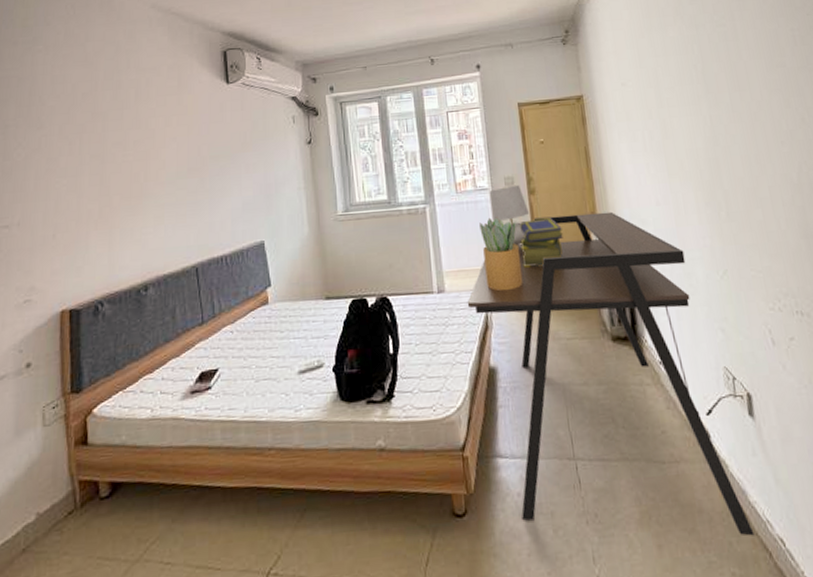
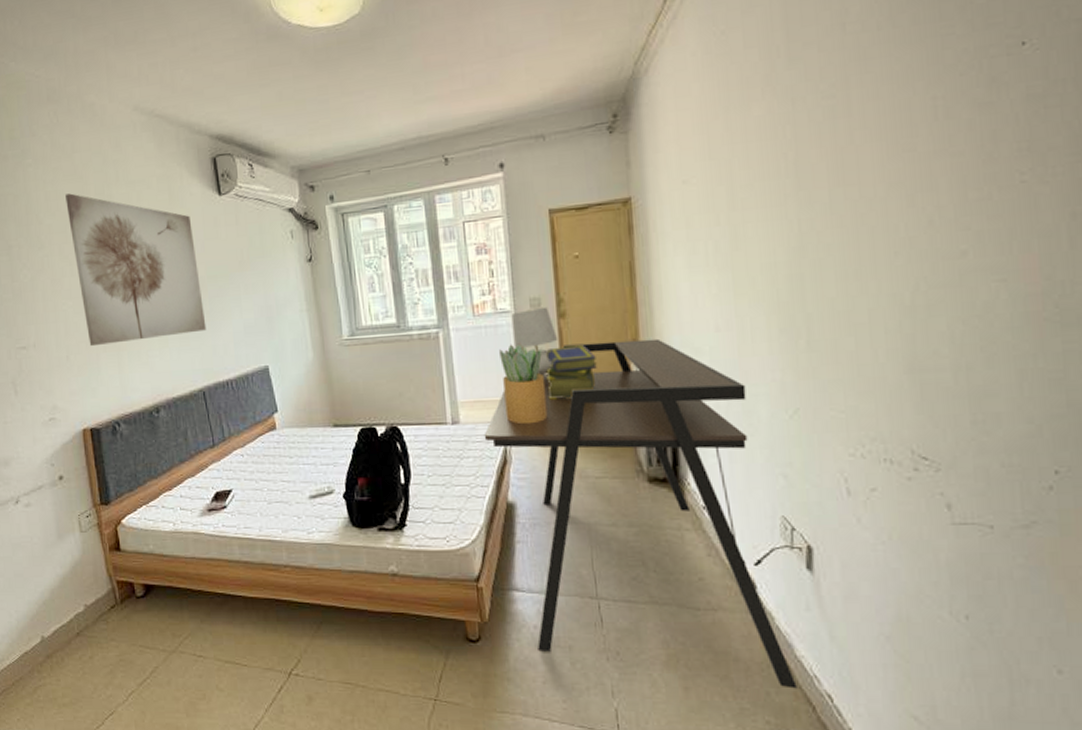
wall art: none [72,78,205,225] -> present [65,193,207,347]

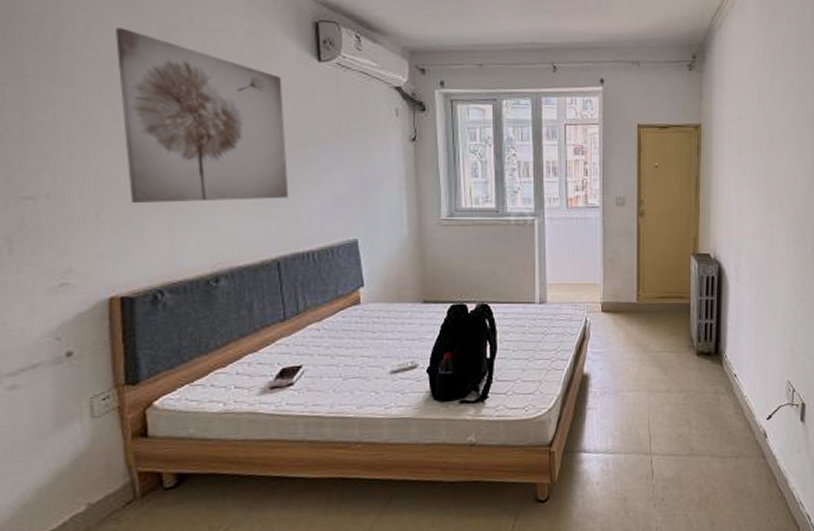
desk: present [484,338,797,689] -> none [567,239,789,514]
potted plant: present [499,343,548,425] -> none [587,235,623,306]
table lamp: present [511,306,558,376] -> none [599,205,637,265]
stack of books: present [546,345,597,400] -> none [624,240,665,285]

